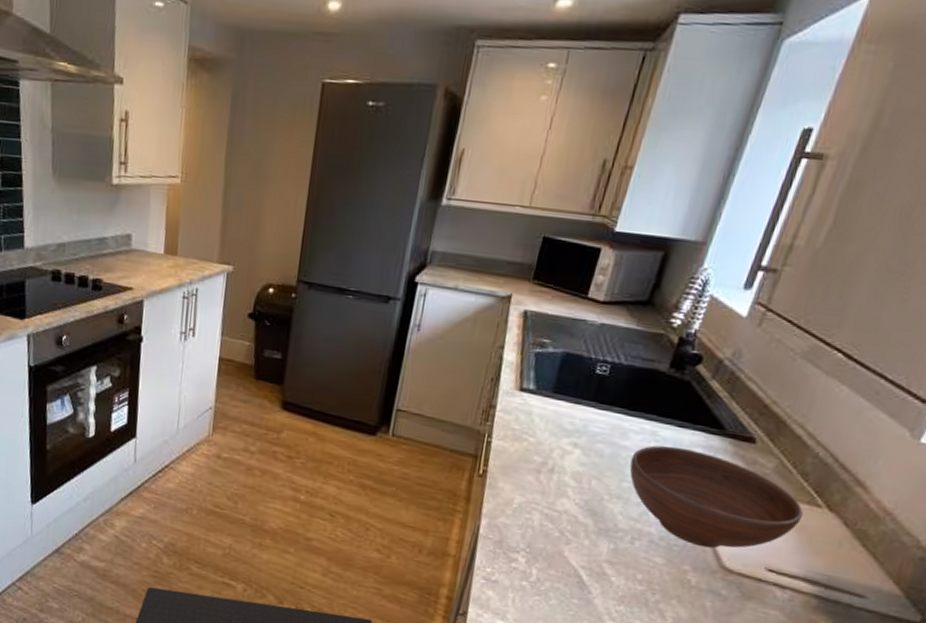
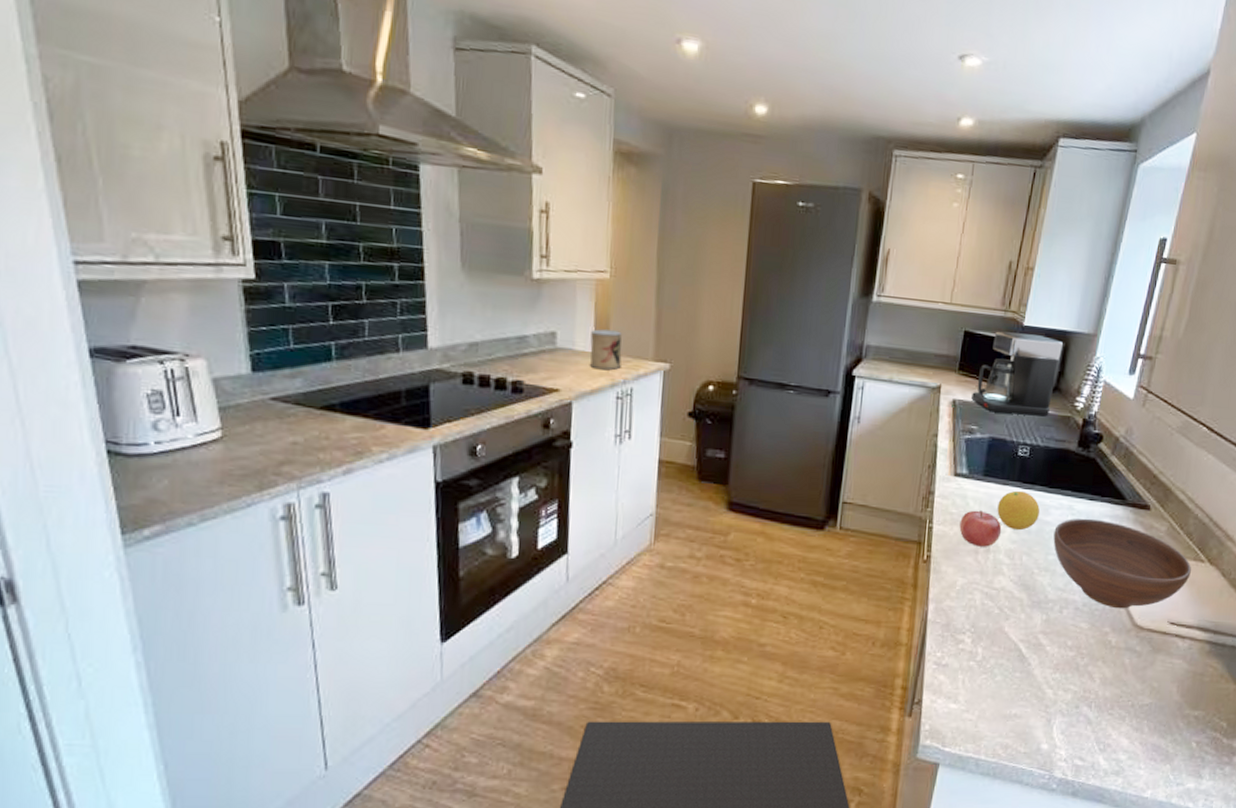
tin can: none [160,232,190,272] -> present [590,329,622,371]
fruit: none [521,427,570,468] -> present [959,510,1002,547]
coffee maker: none [545,237,662,333] -> present [971,331,1063,417]
fruit: none [565,410,617,453] -> present [997,490,1040,531]

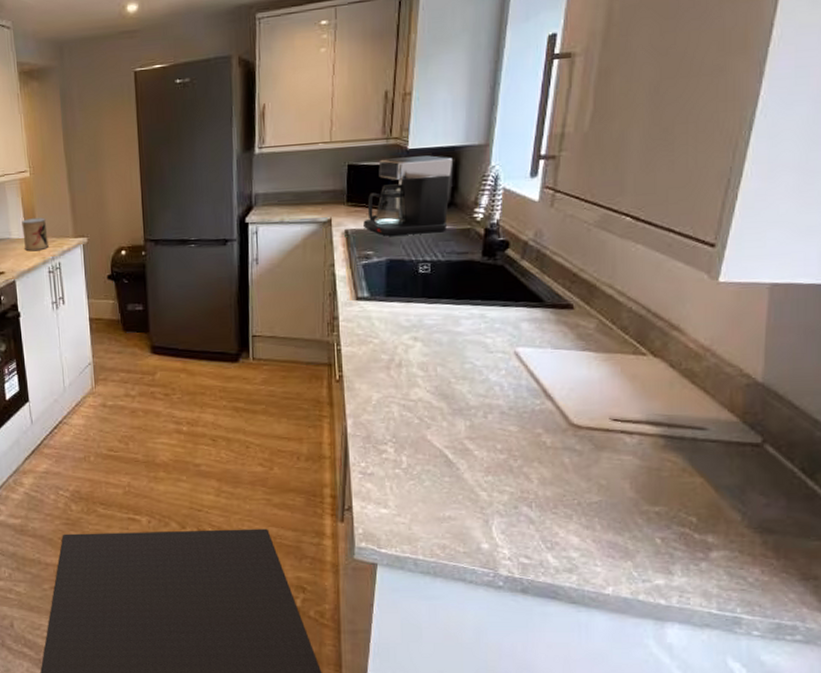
fruit: present [959,510,1002,547] -> none [367,329,412,363]
fruit: present [997,490,1040,531] -> none [404,305,449,344]
bowl: present [1053,518,1191,609] -> none [467,324,631,410]

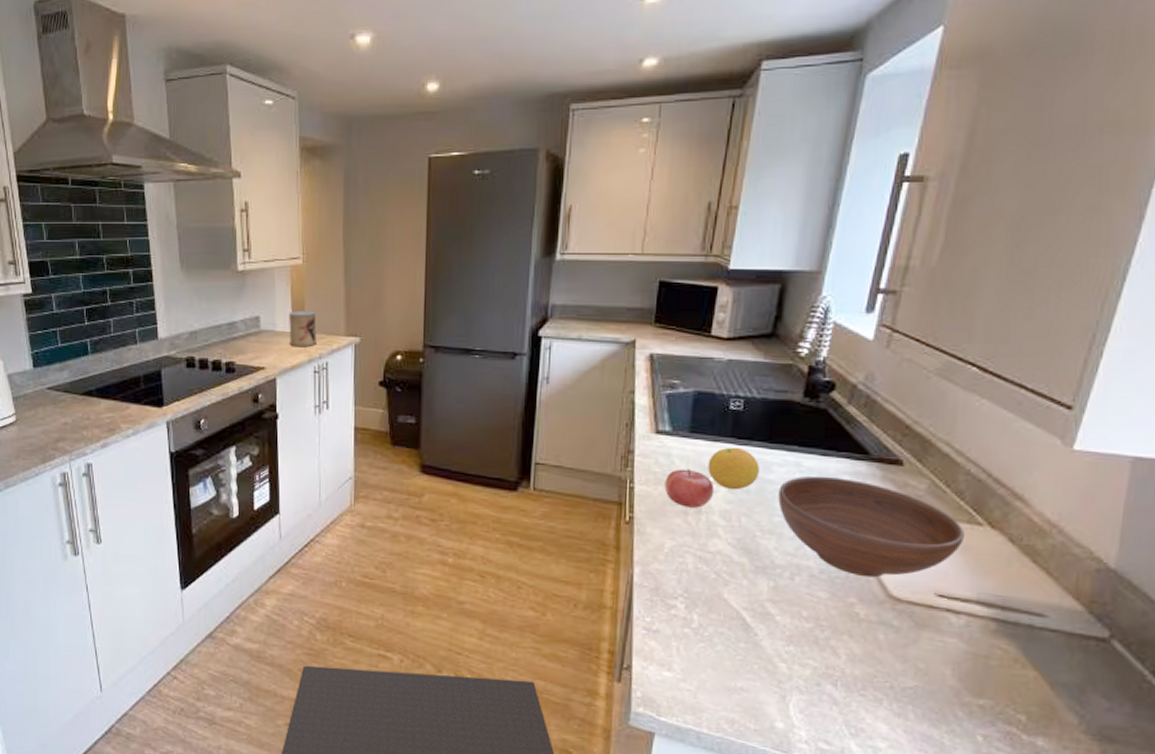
coffee maker: present [363,155,452,236] -> none [671,278,778,366]
fruit: none [367,329,412,363] -> present [664,469,715,508]
fruit: none [404,305,449,344] -> present [708,447,759,490]
bowl: none [467,324,631,410] -> present [778,475,964,578]

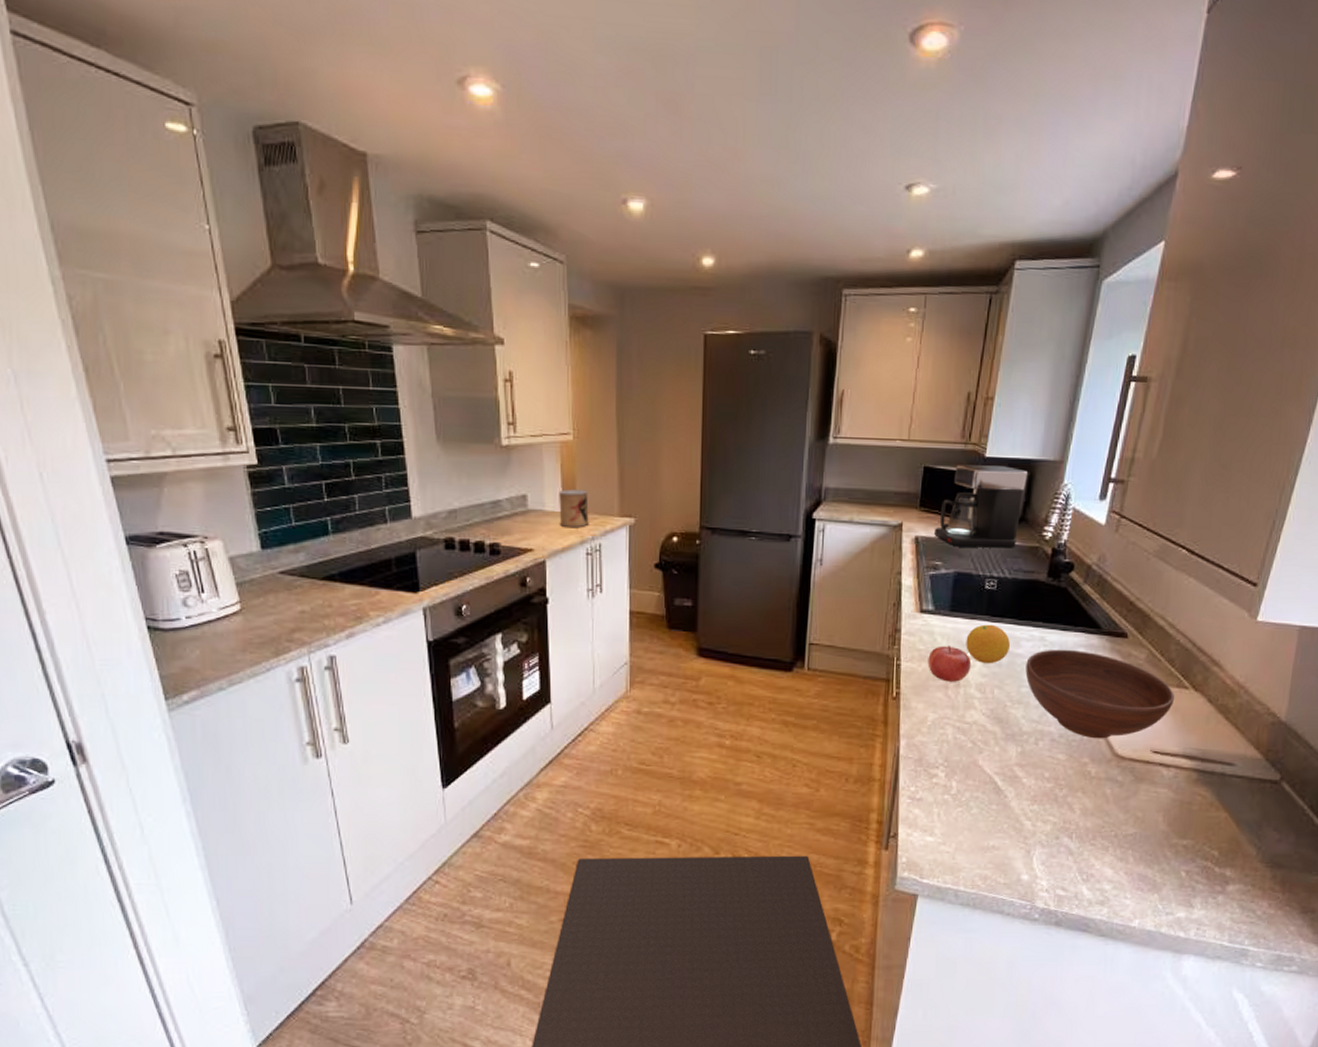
coffee maker: none [671,278,778,366] -> present [934,465,1027,548]

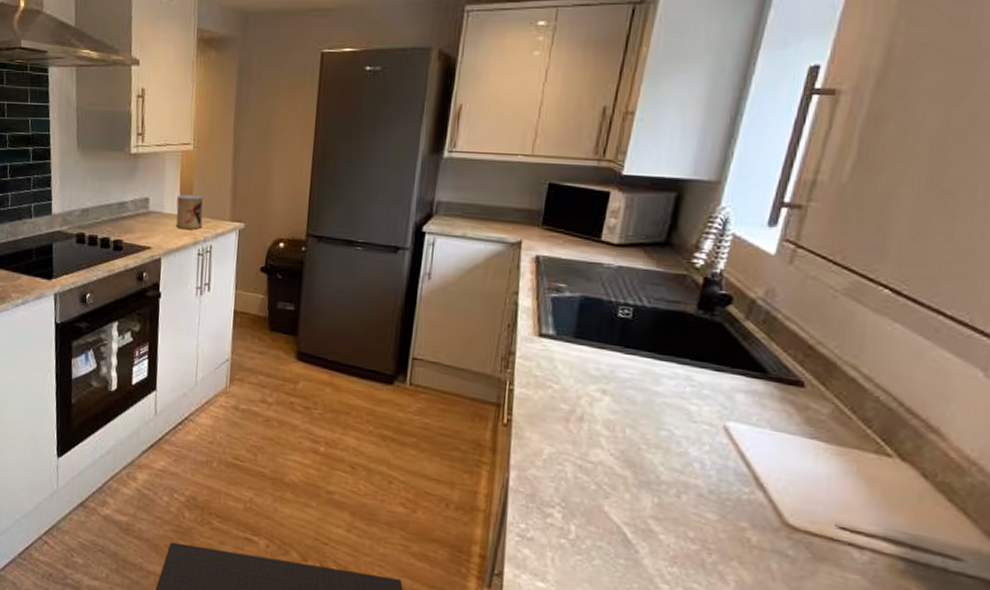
fruit: present [927,646,972,682] -> none [545,374,599,416]
coffee maker: present [934,465,1027,548] -> none [558,182,674,275]
fruit: present [966,624,1010,664] -> none [592,355,647,400]
bowl: present [1025,649,1174,739] -> none [666,390,871,503]

